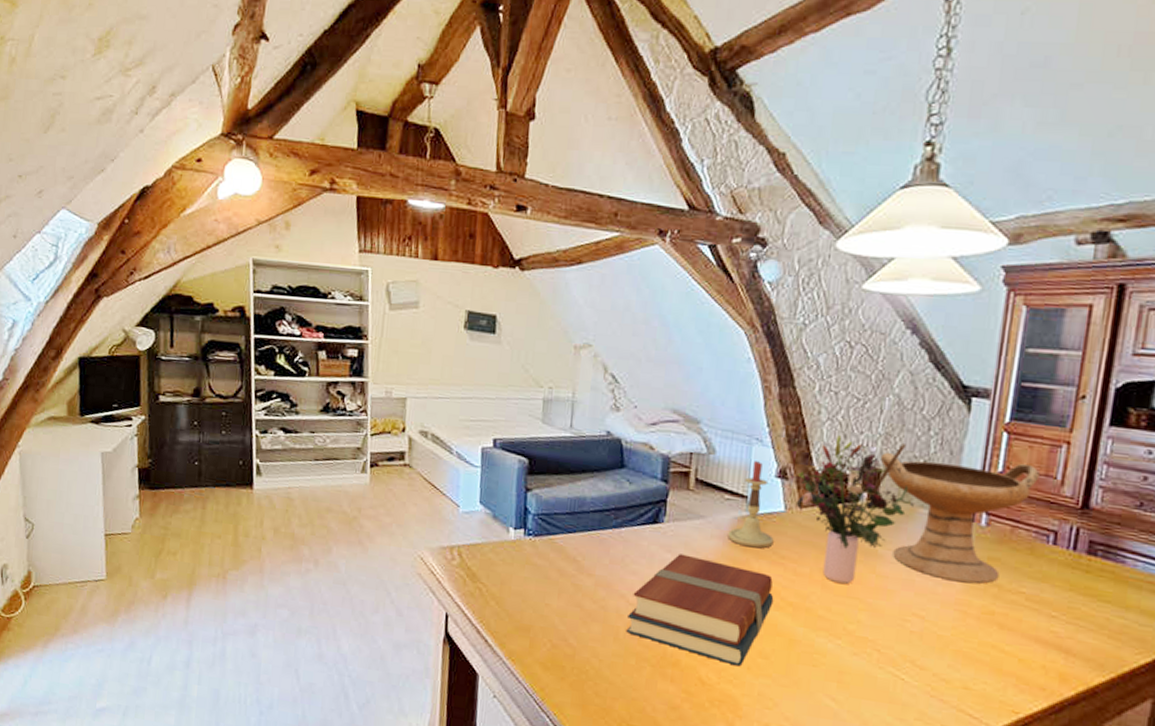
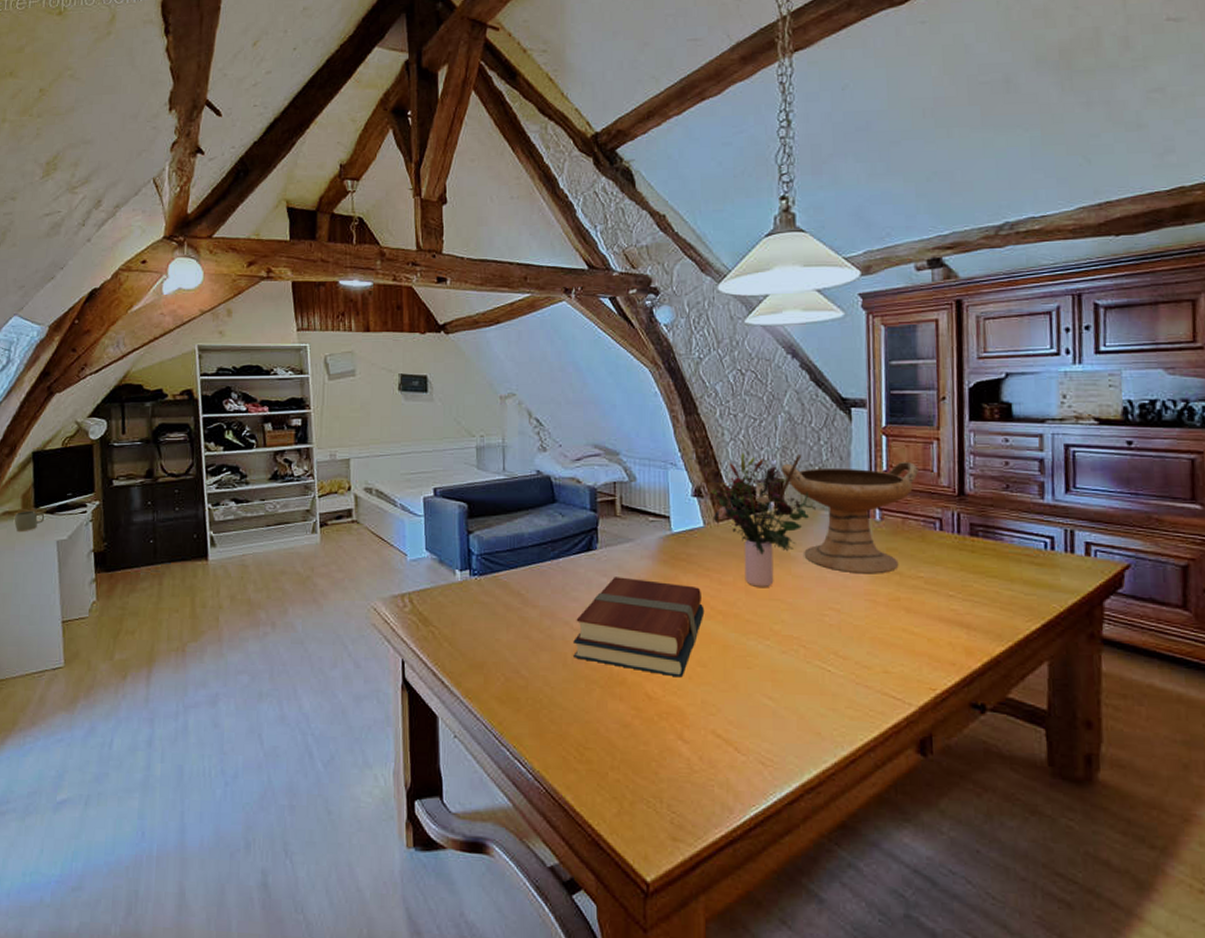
mug: none [59,417,90,440] -> present [14,510,45,533]
candlestick: present [728,461,774,549] -> none [656,484,698,564]

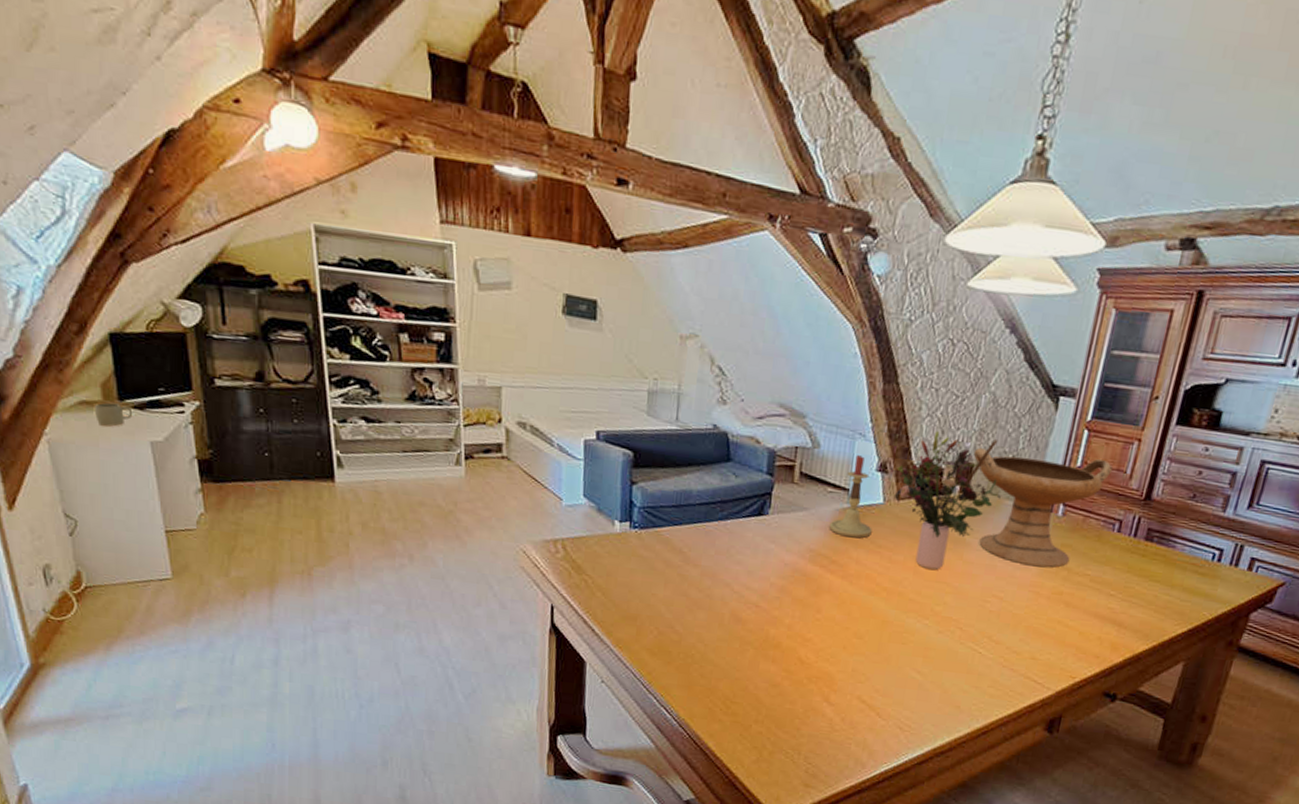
books: present [573,577,705,678] -> none [730,544,870,647]
candlestick: none [656,484,698,564] -> present [829,455,872,539]

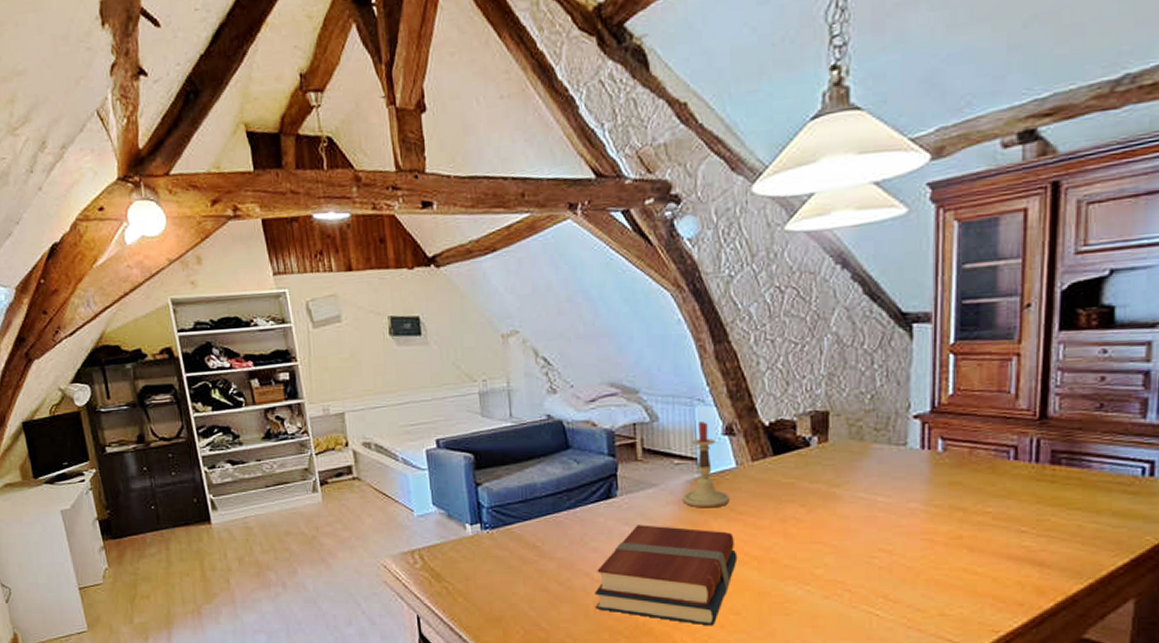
mug: present [94,402,133,428] -> none [16,481,46,504]
books: none [730,544,870,647] -> present [595,525,738,626]
bouquet: present [894,426,1001,570] -> none [744,381,866,531]
decorative bowl: present [973,447,1113,568] -> none [826,383,992,512]

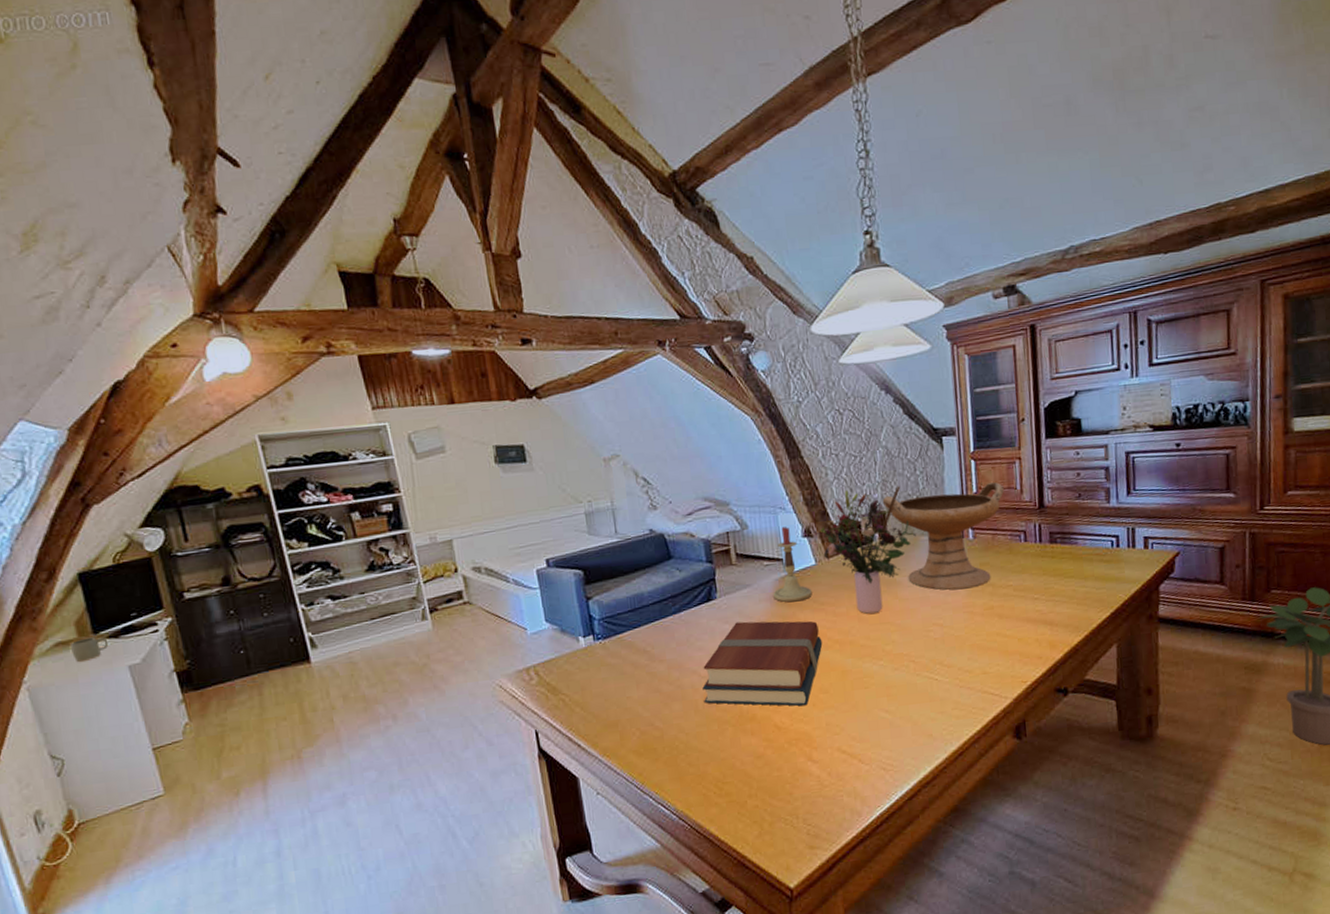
mug: none [16,481,46,504] -> present [70,637,109,663]
bouquet: none [744,381,866,531] -> present [818,486,916,615]
decorative bowl: none [826,383,992,512] -> present [882,482,1004,590]

